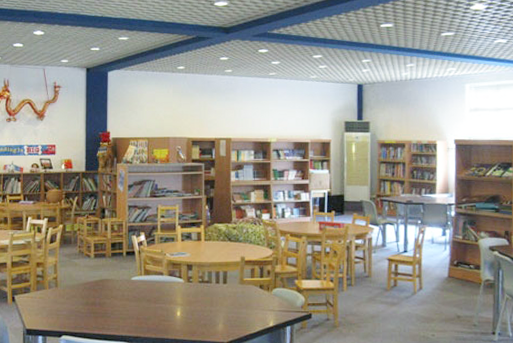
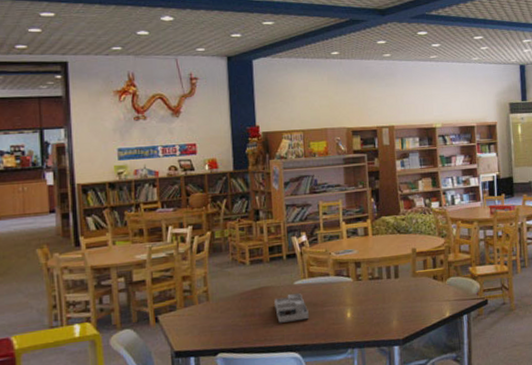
desk organizer: none [113,288,142,314] -> present [274,292,309,323]

